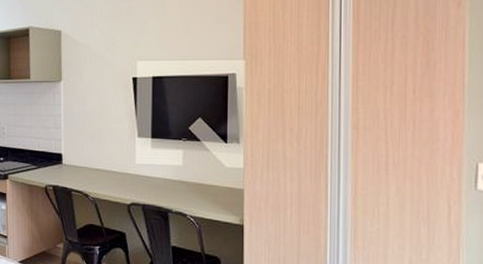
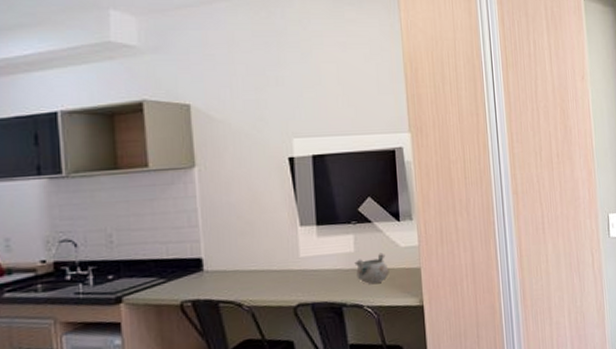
decorative bowl: none [182,170,213,197] -> present [354,252,389,284]

